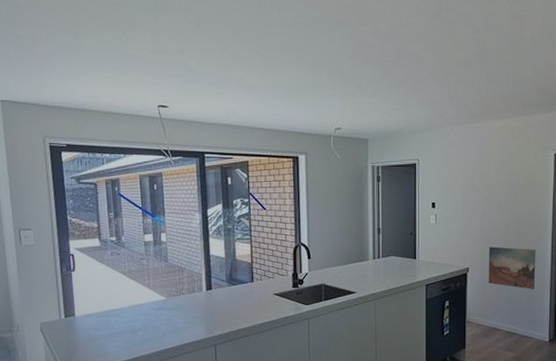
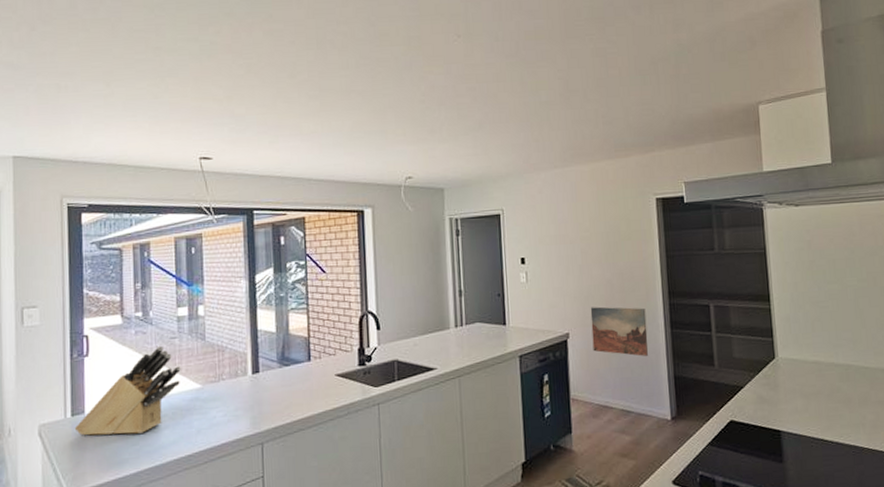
knife block: none [68,265,149,333] -> present [74,345,181,436]

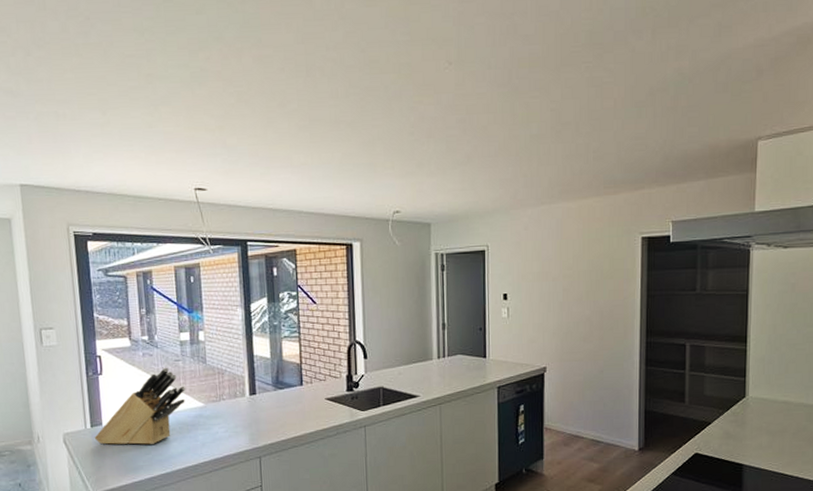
wall art: present [590,306,648,356] -> none [568,343,622,391]

